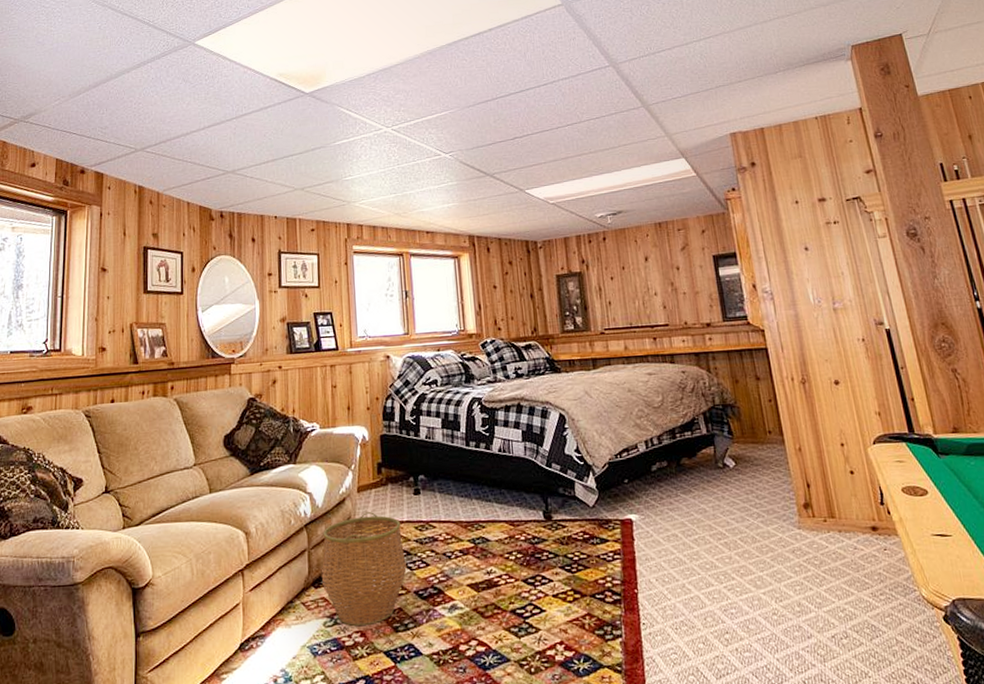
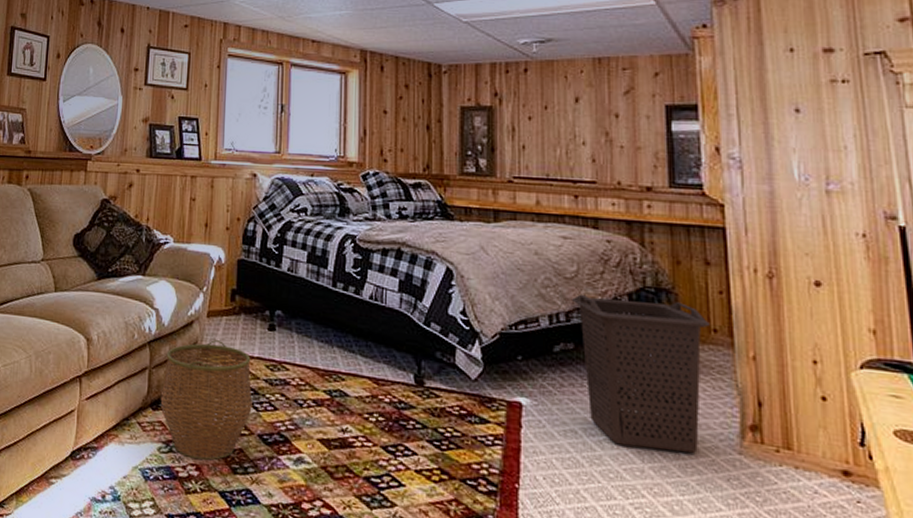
laundry basket: none [661,413,769,540] -> present [572,294,710,454]

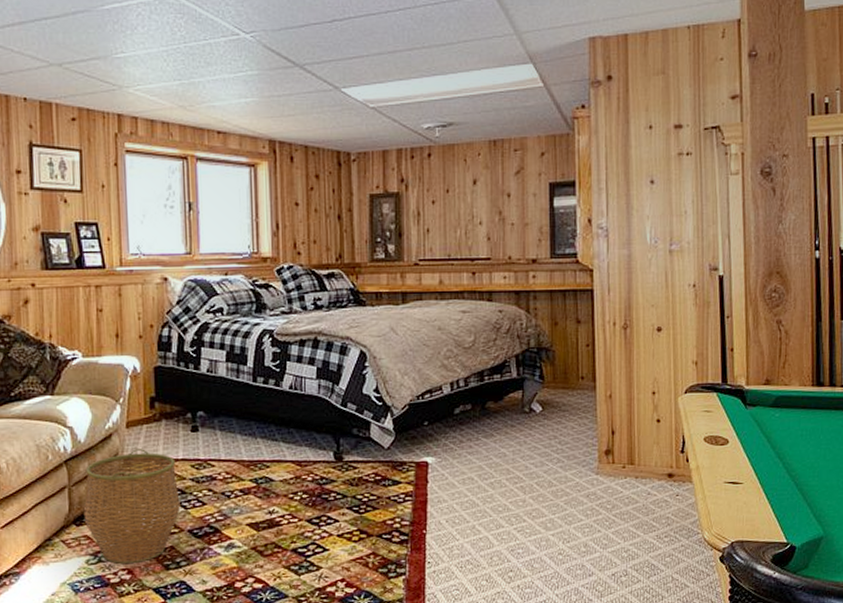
laundry basket: present [572,294,710,454] -> none [470,358,578,483]

